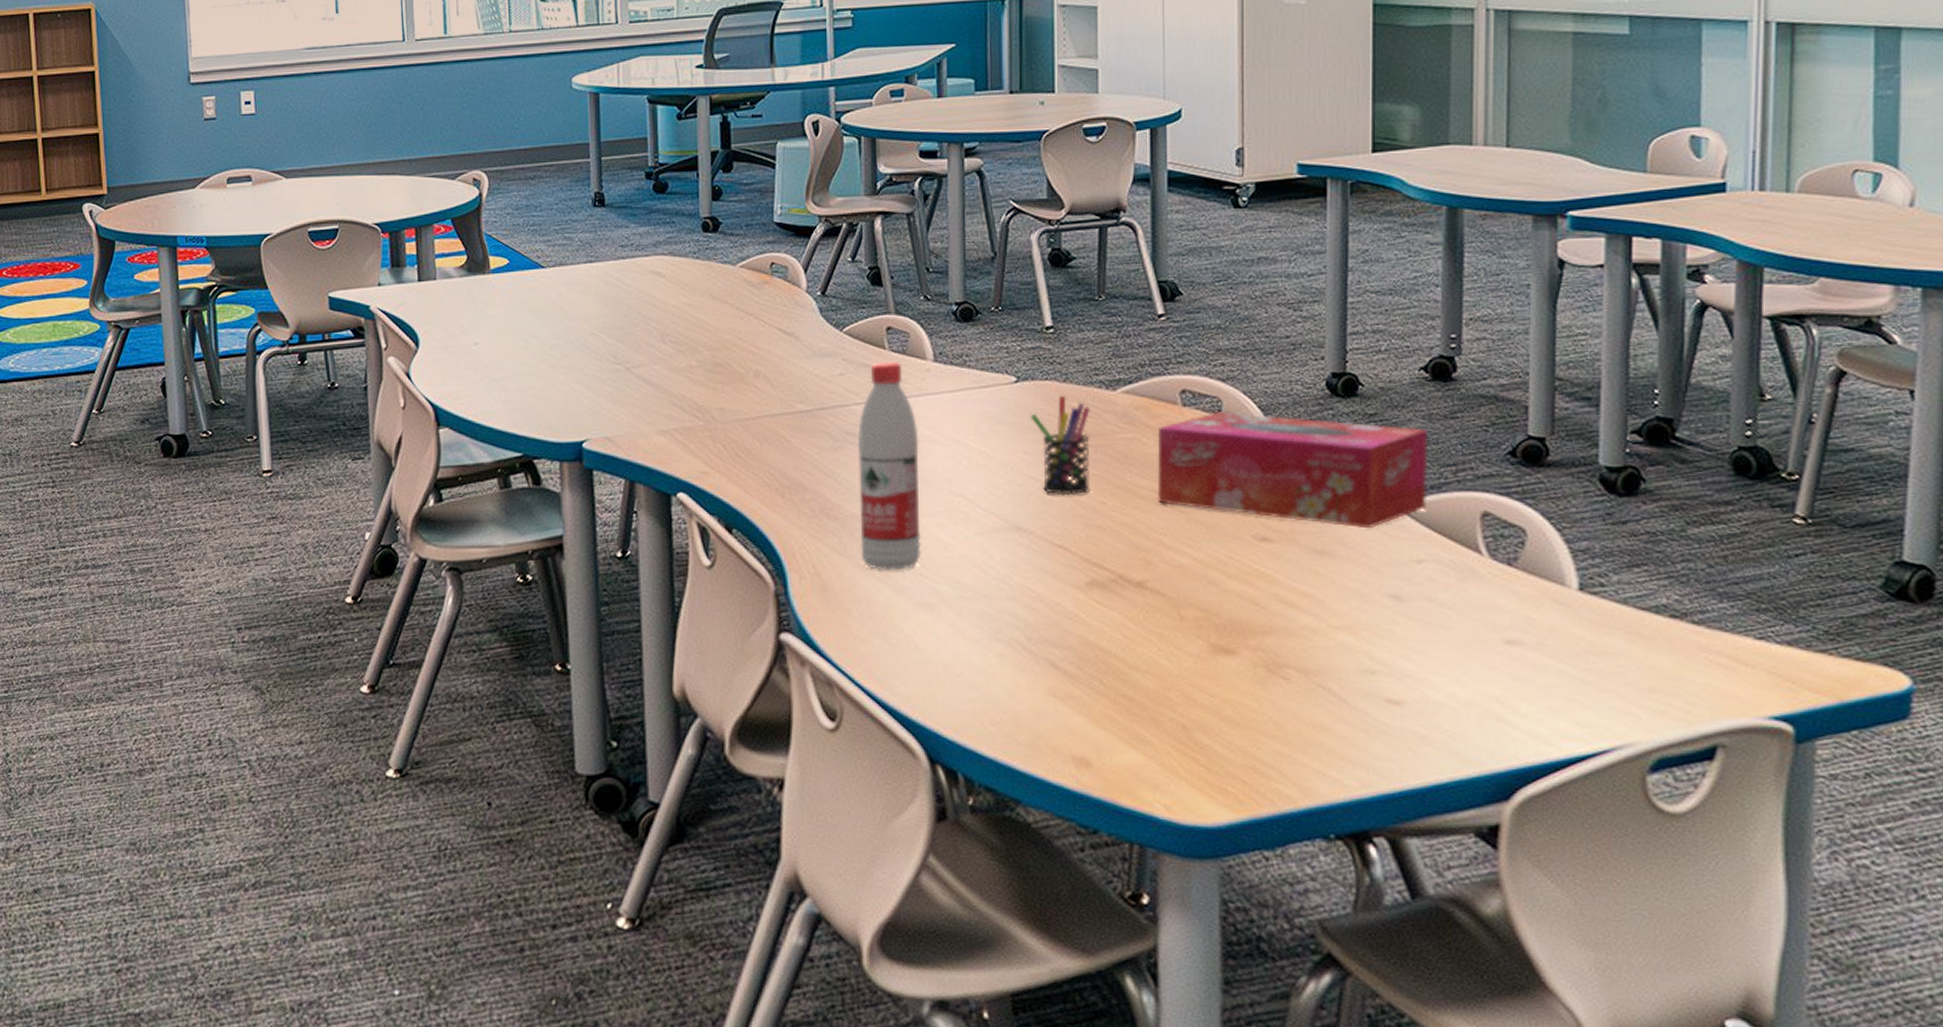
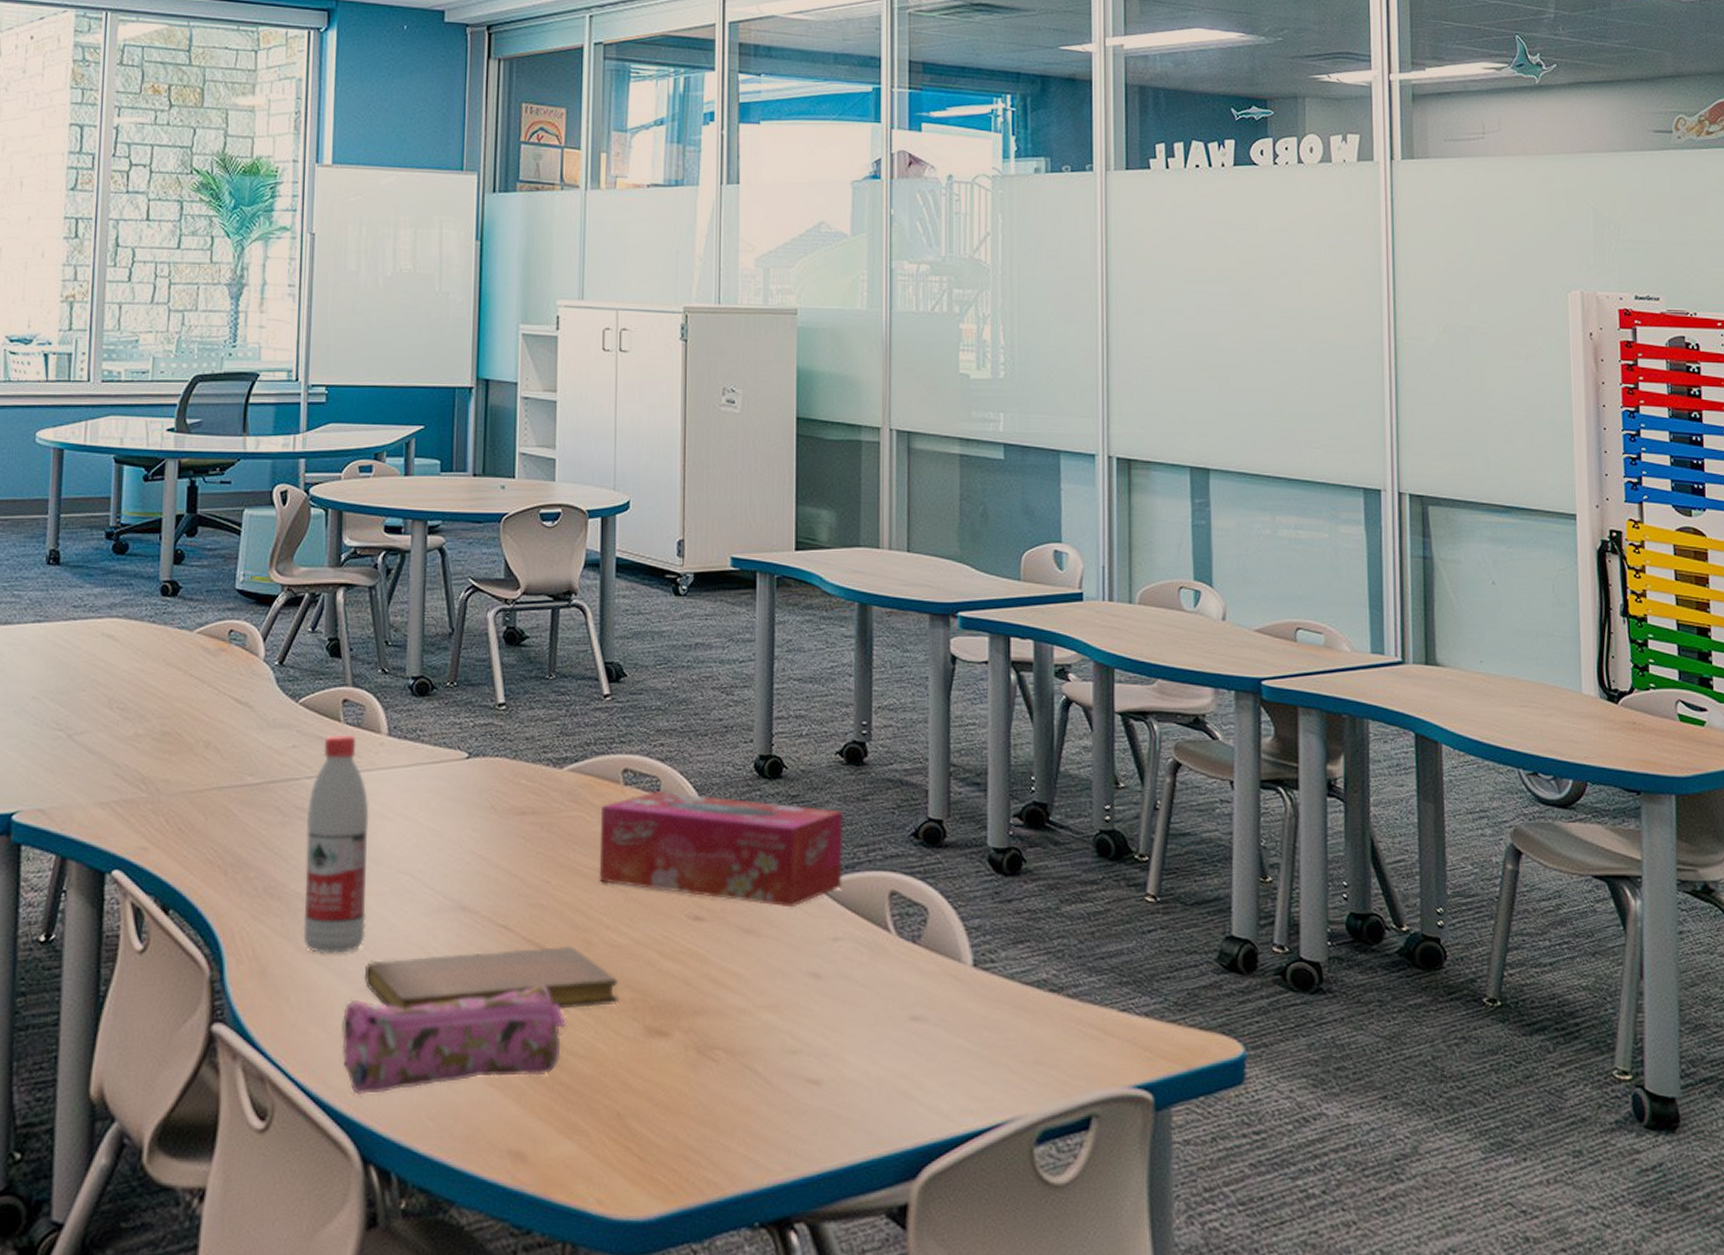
pencil case: none [903,603,1127,702] -> present [341,985,566,1096]
notebook: none [922,565,1181,626] -> present [364,945,619,1010]
pen holder: present [1030,395,1092,496] -> none [480,772,539,874]

